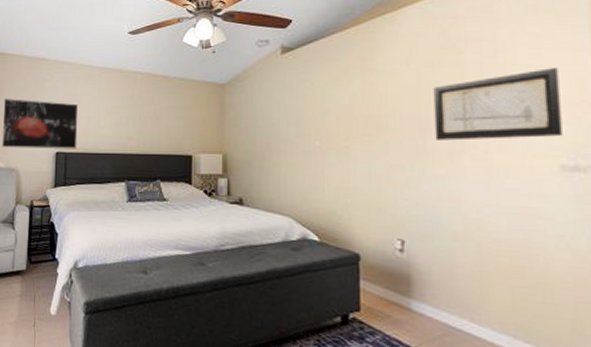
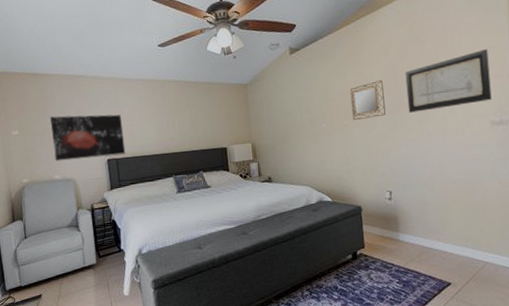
home mirror: none [355,95,402,141] -> present [350,80,386,120]

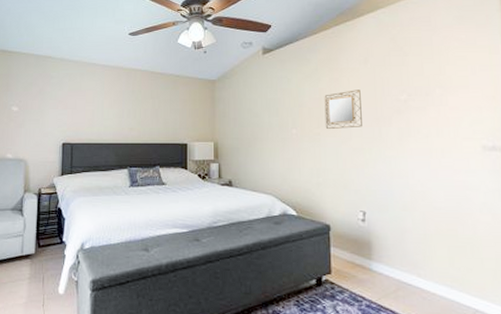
wall art: present [49,114,126,162] -> none [10,94,83,140]
wall art: present [405,49,492,113] -> none [385,68,483,127]

